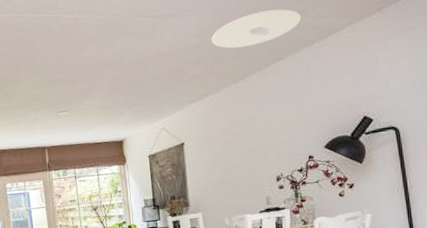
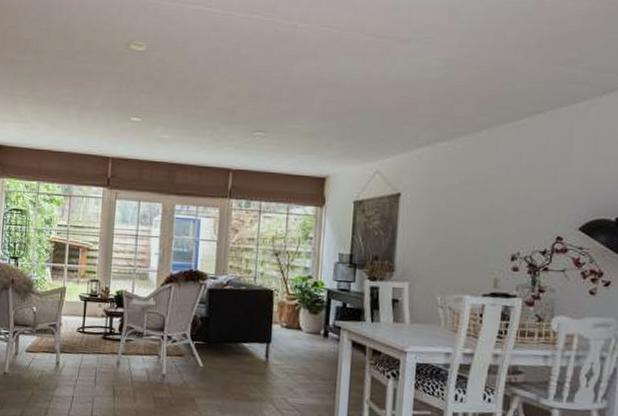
ceiling light: present [211,8,302,49] -> none [455,52,572,91]

